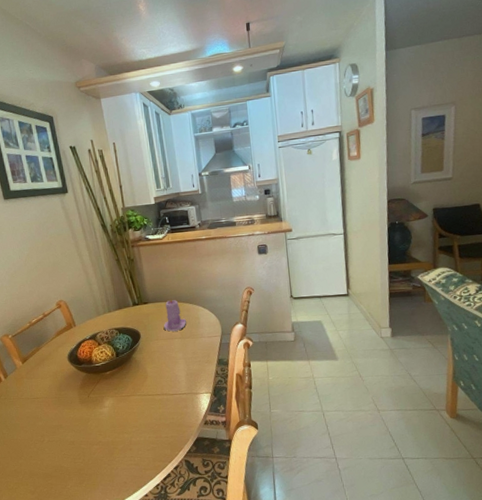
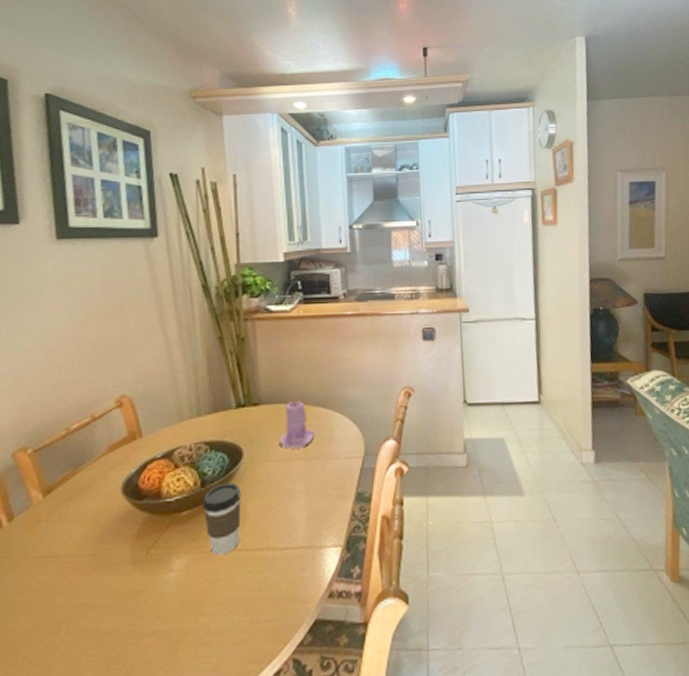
coffee cup: none [118,353,144,398] -> present [203,482,241,556]

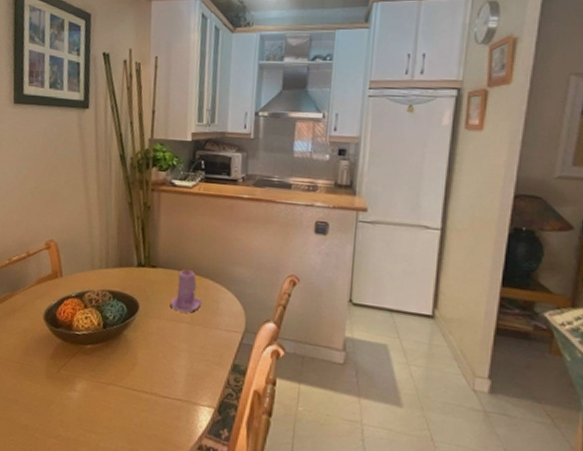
coffee cup: present [203,482,241,556] -> none [103,328,134,389]

